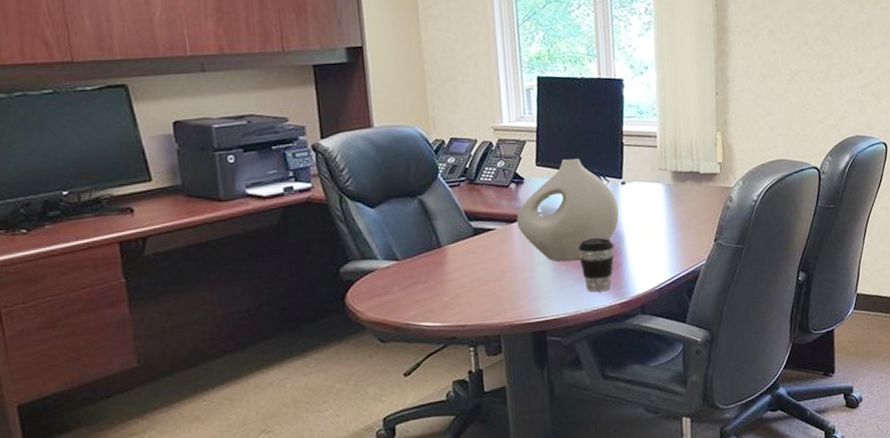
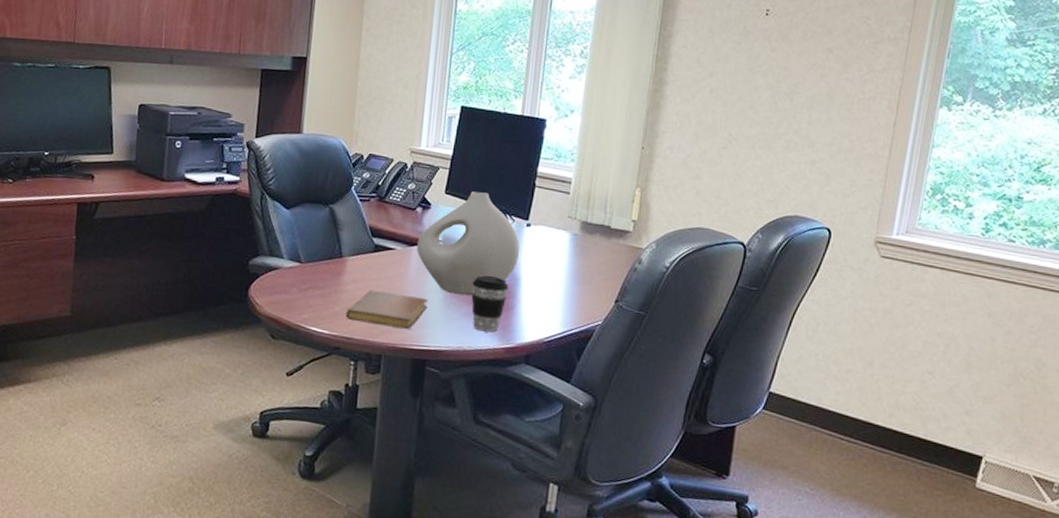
notebook: none [455,271,538,308] -> present [345,290,428,329]

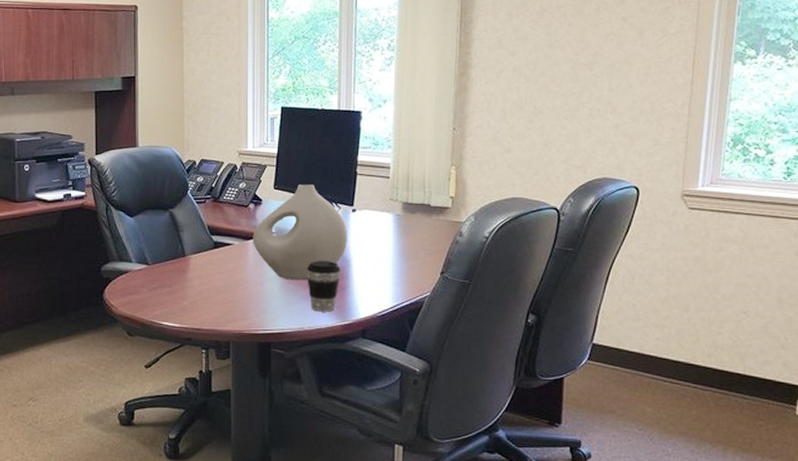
notebook: present [345,290,428,329] -> none [193,283,267,316]

